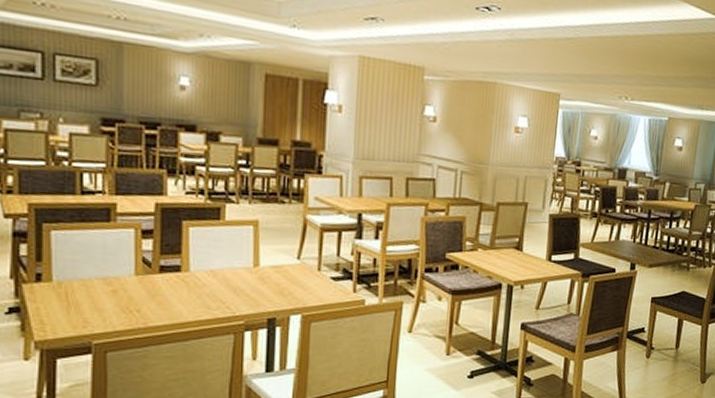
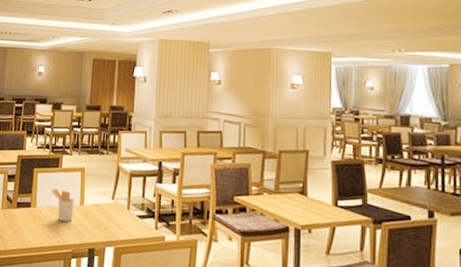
utensil holder: none [210,247,247,288] -> present [51,188,75,222]

